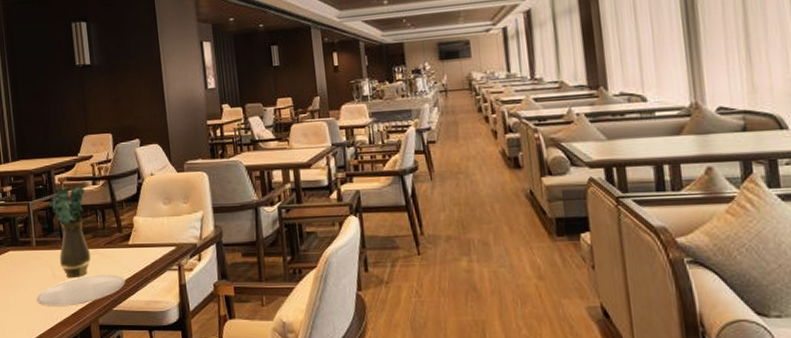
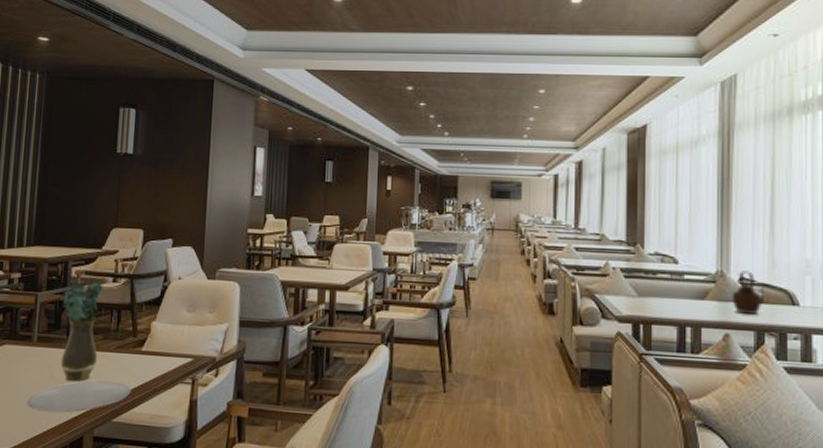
teapot: none [710,99,747,146] -> present [731,270,763,315]

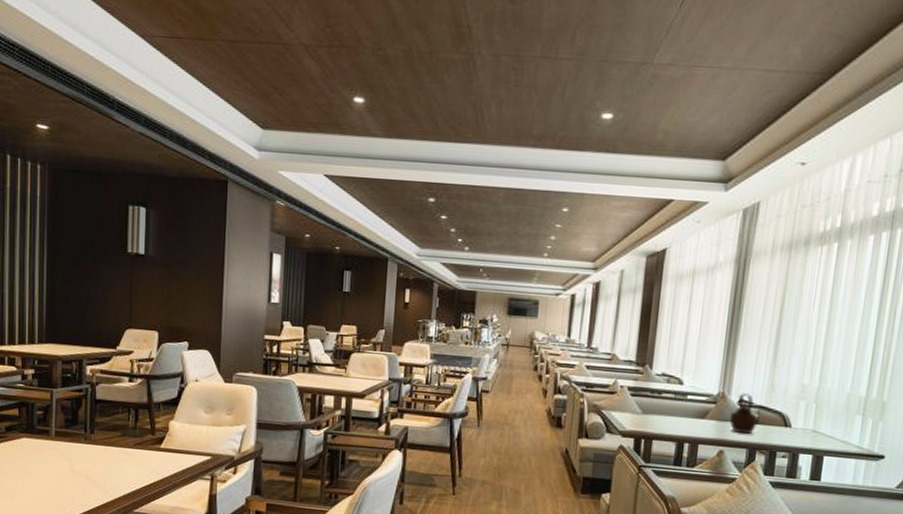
plate: present [26,380,132,413] -> none [47,474,152,503]
vase: present [59,278,103,381] -> none [75,376,119,474]

